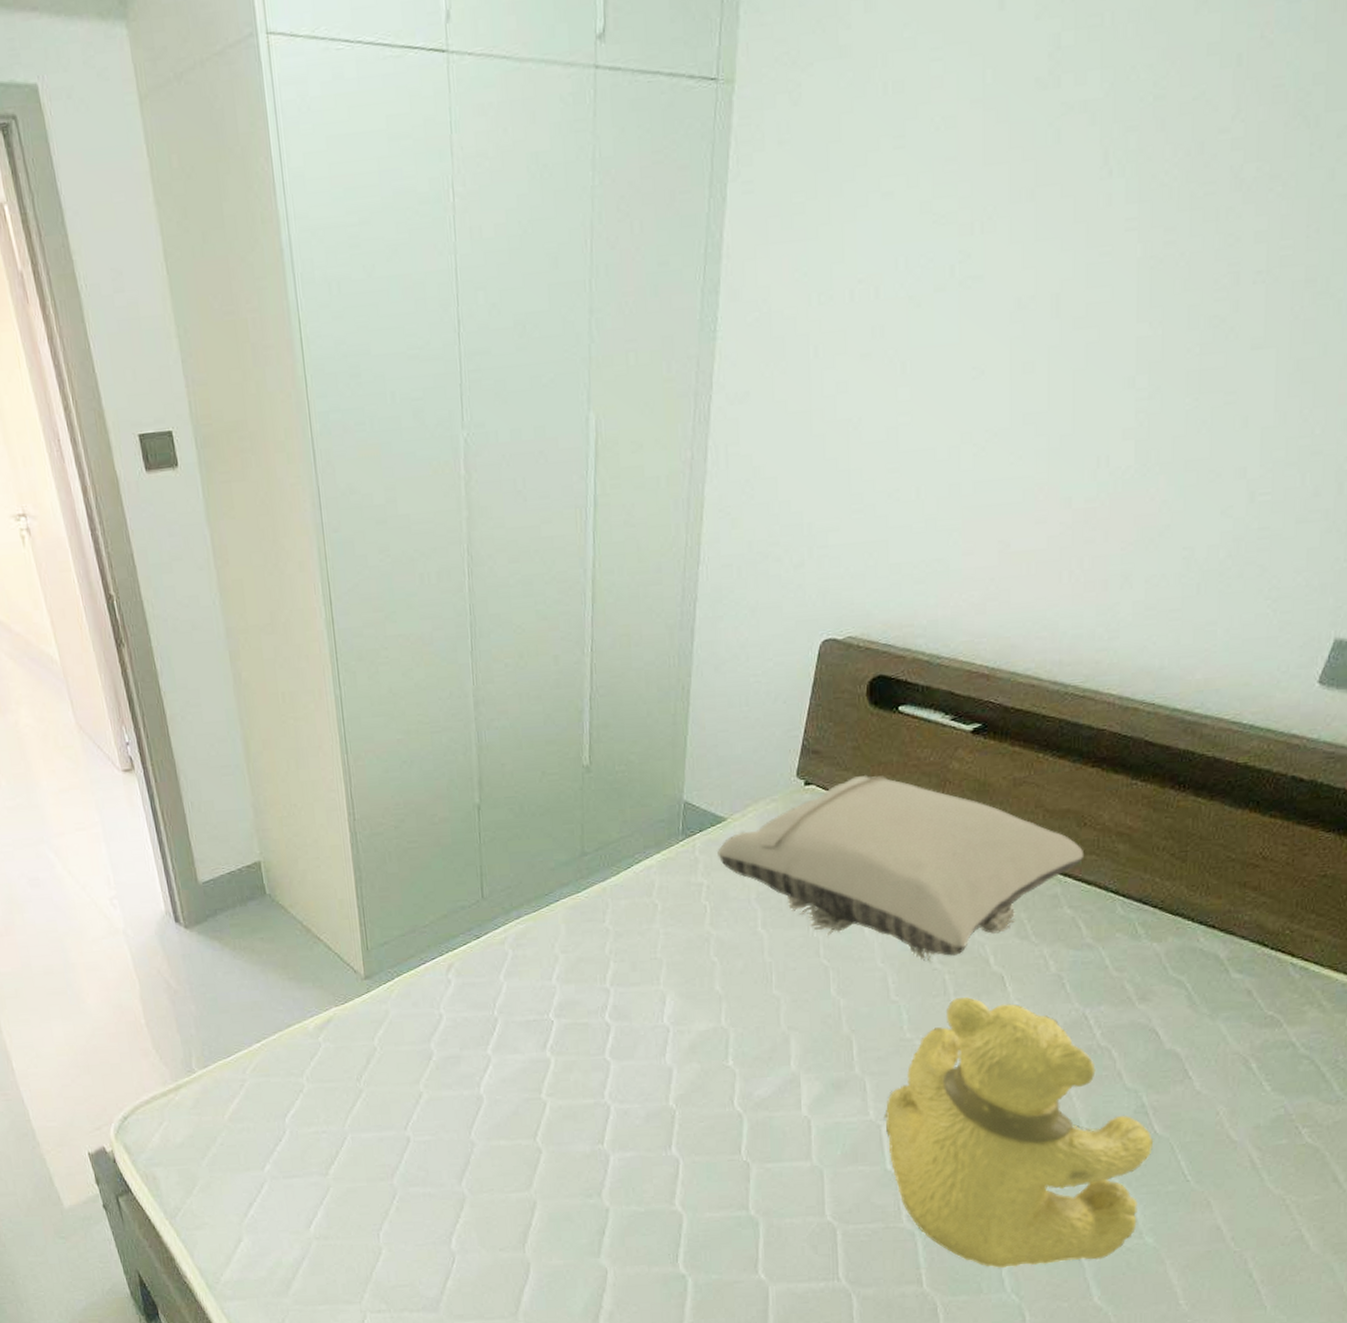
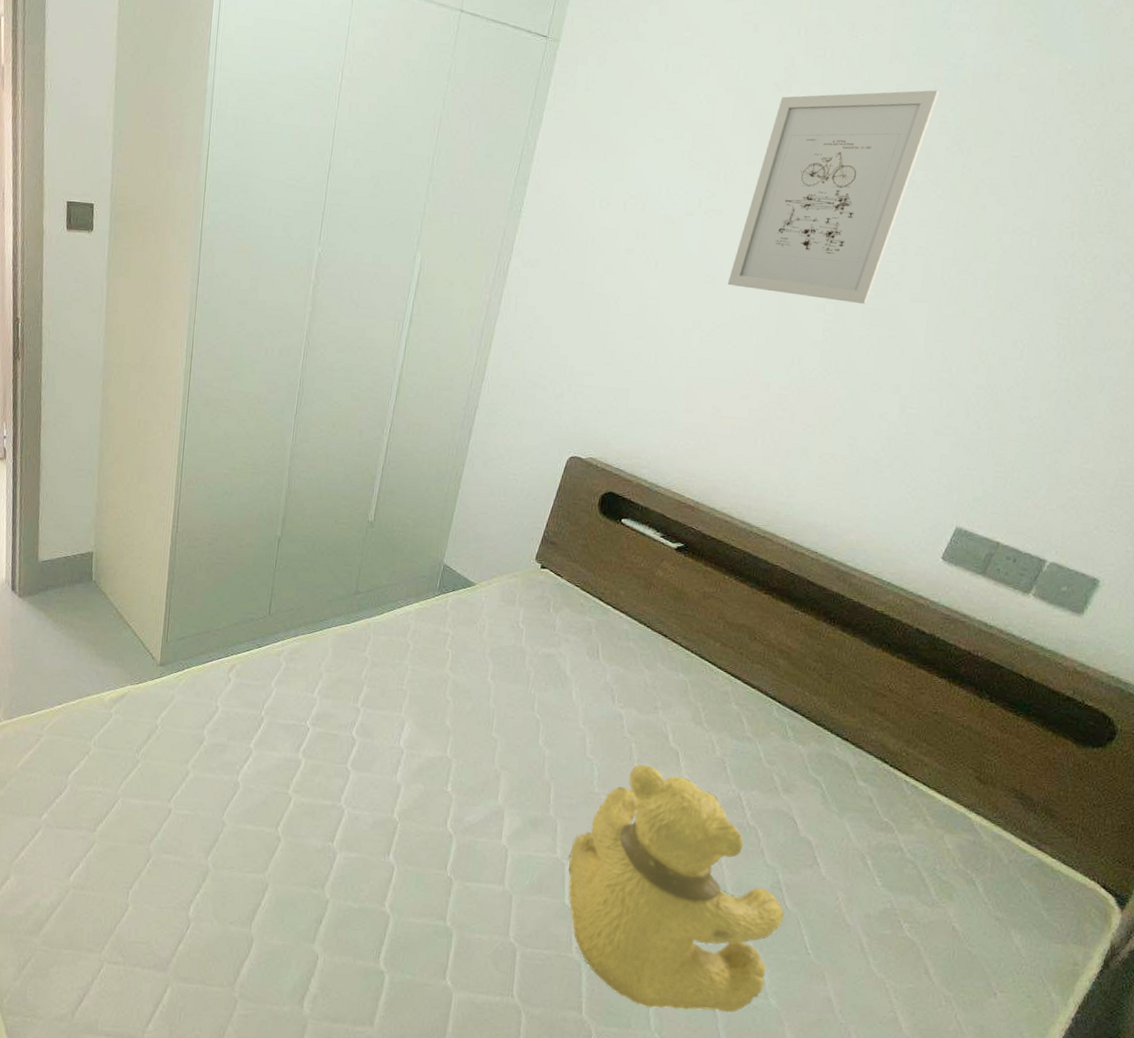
pillow: present [717,774,1085,962] -> none [464,568,753,730]
wall art: none [1000,40,1270,377] -> present [727,90,940,305]

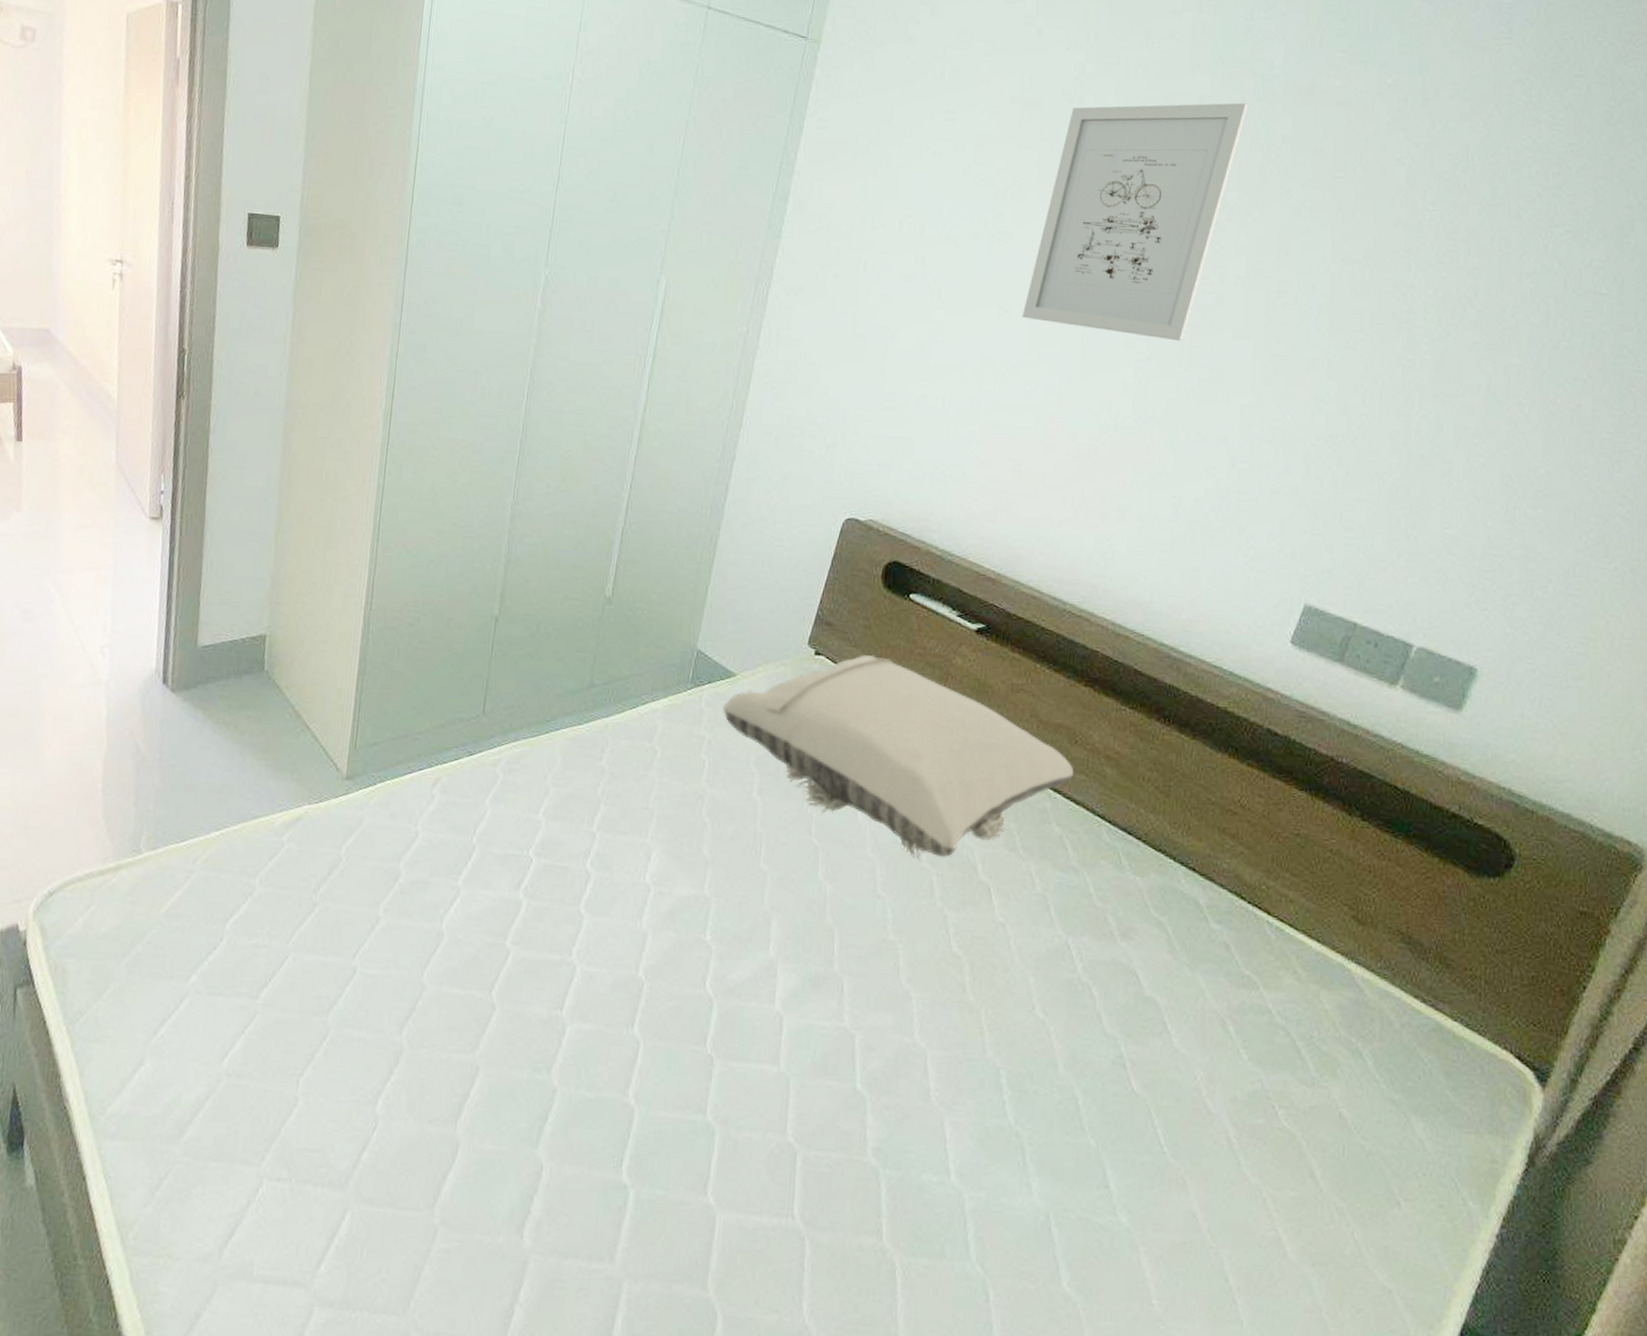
pillow: none [464,568,753,730] -> present [723,654,1074,859]
teddy bear: present [568,764,784,1013] -> none [860,903,1131,1235]

